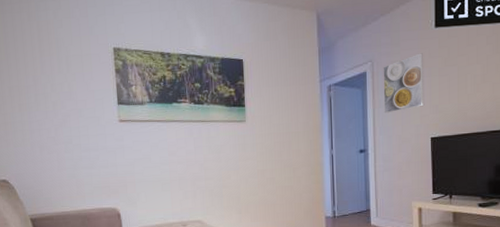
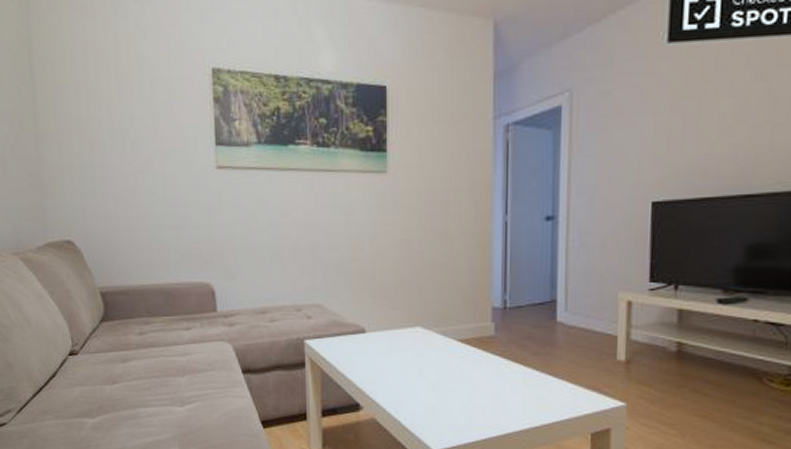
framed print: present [383,53,425,114] -> none [584,79,648,166]

